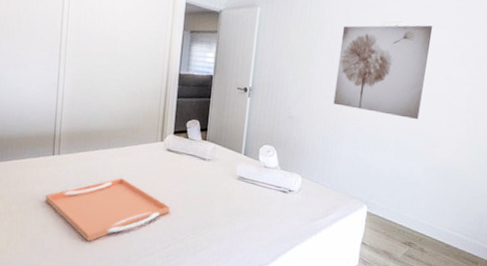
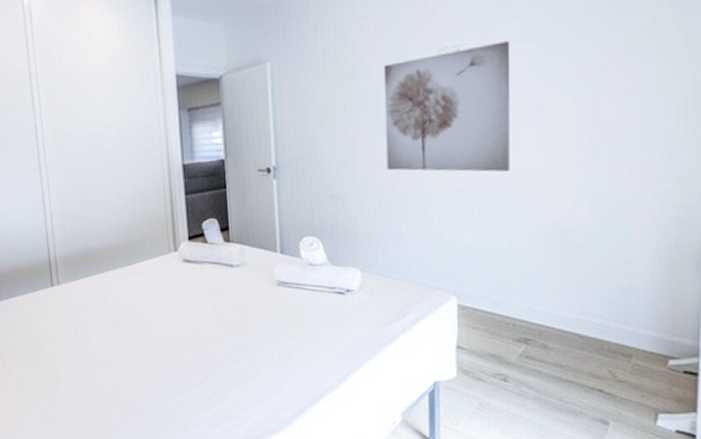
serving tray: present [45,178,170,242] -> none [52,303,199,385]

